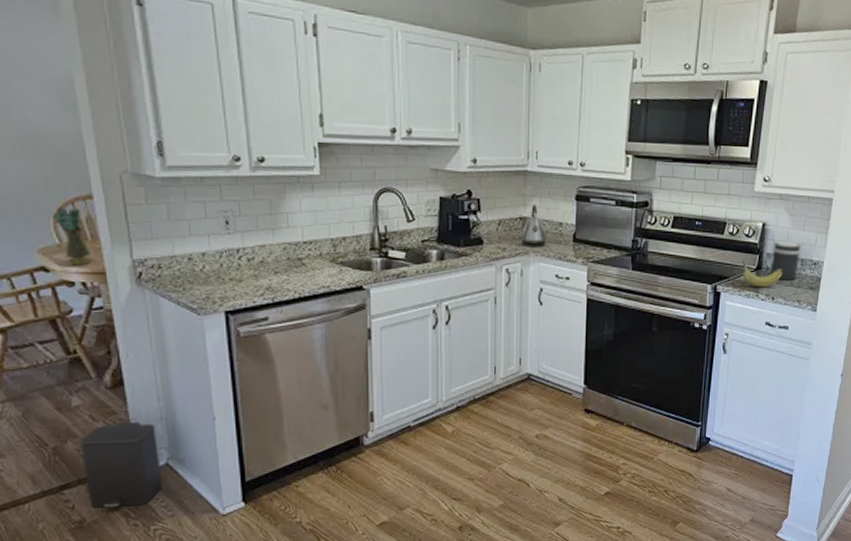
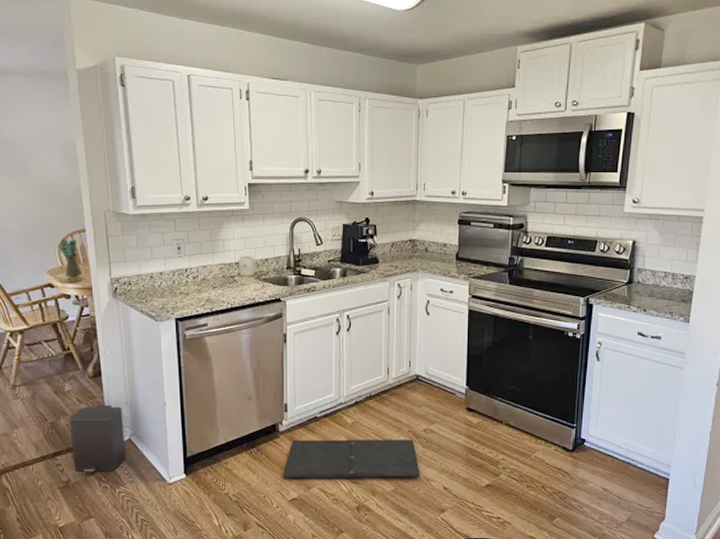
mug: none [307,233,337,259] -> present [238,255,261,276]
door mat: none [370,447,532,500] -> present [283,439,420,479]
kettle: present [520,204,548,248] -> none [409,228,434,266]
fruit: present [742,259,783,288] -> none [614,274,654,300]
cylinder: present [770,241,801,280] -> none [641,257,672,293]

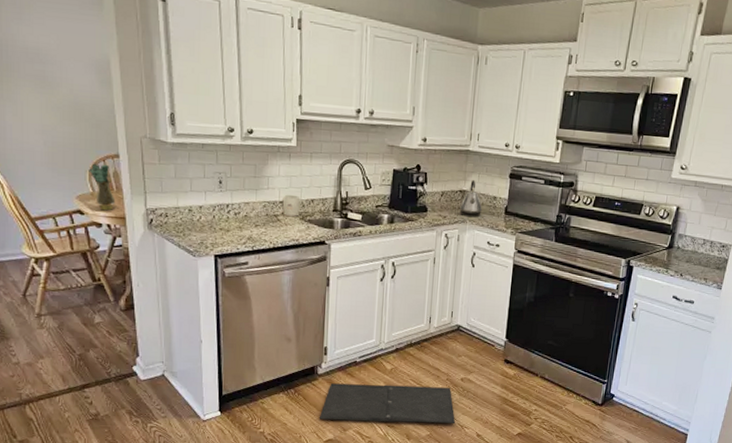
pedal bin: present [69,405,126,472] -> none [99,339,159,407]
kettle: none [409,228,434,266] -> present [459,179,483,218]

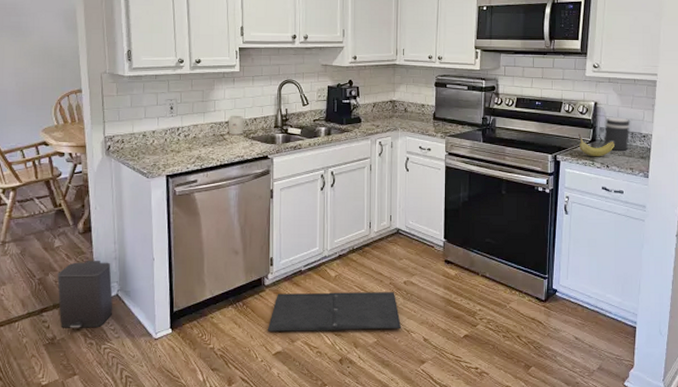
vase: present [89,162,116,211] -> none [54,98,77,141]
pedal bin: none [99,339,159,407] -> present [57,261,113,328]
kettle: present [459,179,483,218] -> none [390,90,413,125]
fruit: none [655,238,693,265] -> present [578,132,615,157]
cylinder: none [680,224,712,260] -> present [603,117,630,151]

